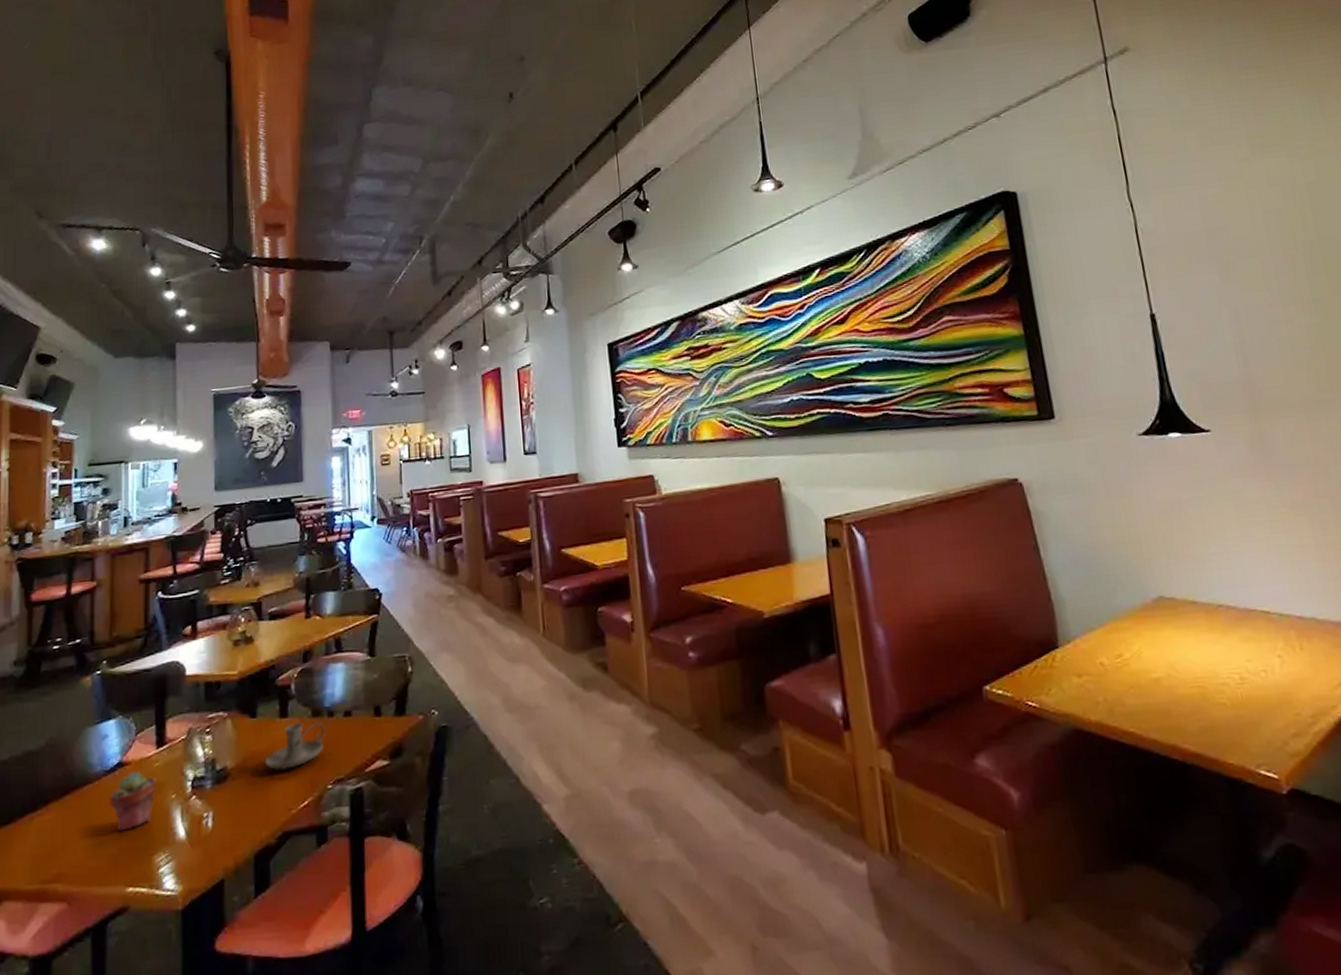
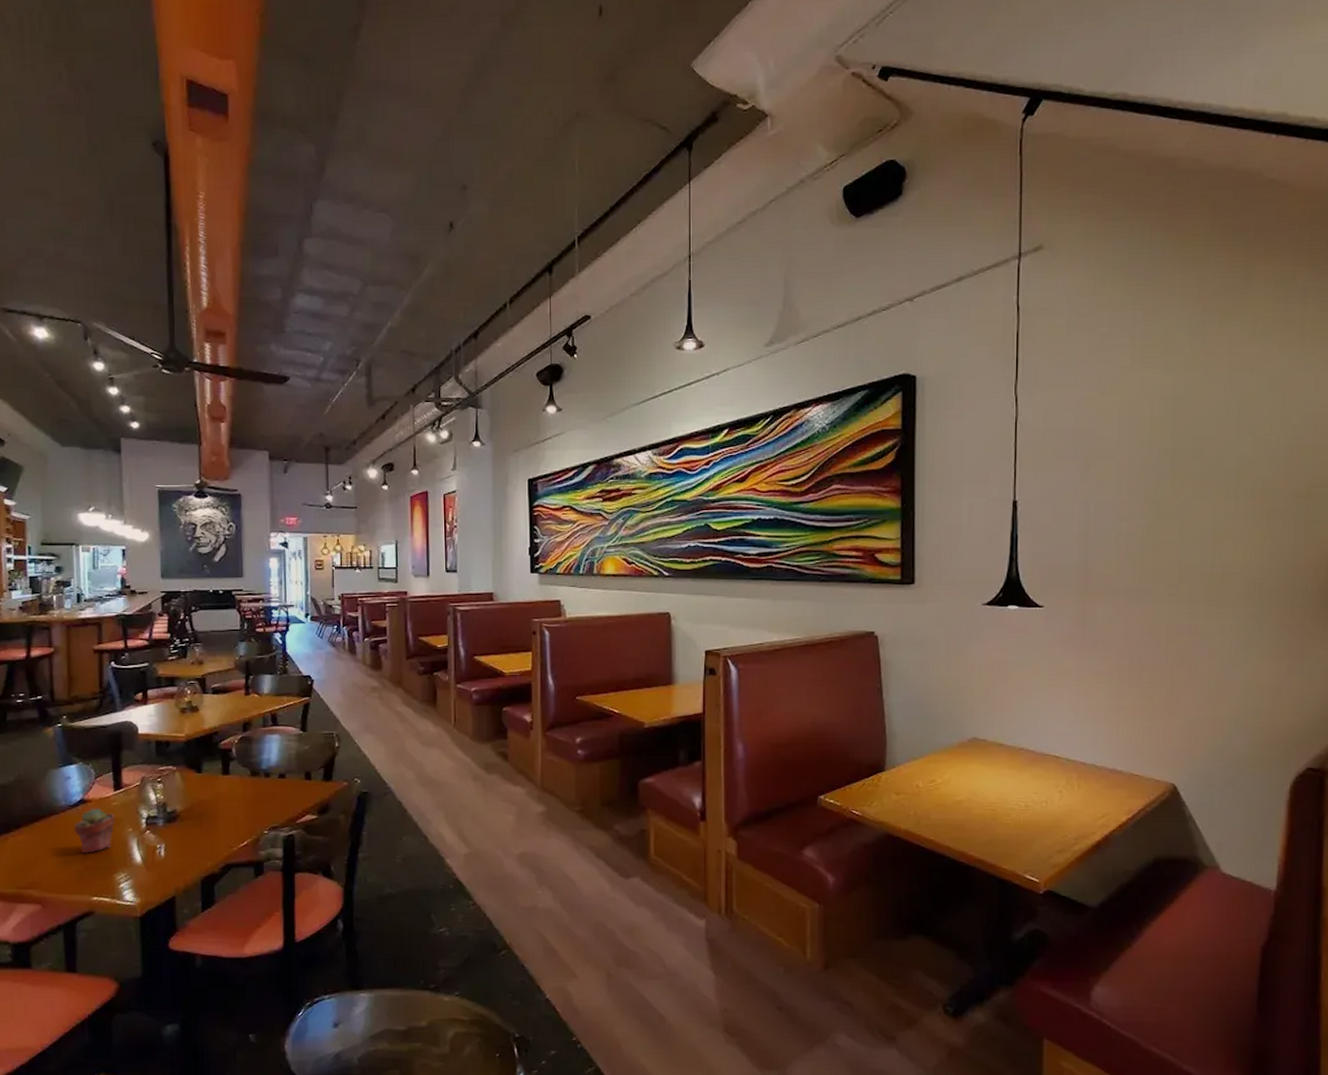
candle holder: present [264,722,327,770] -> none [209,780,264,816]

